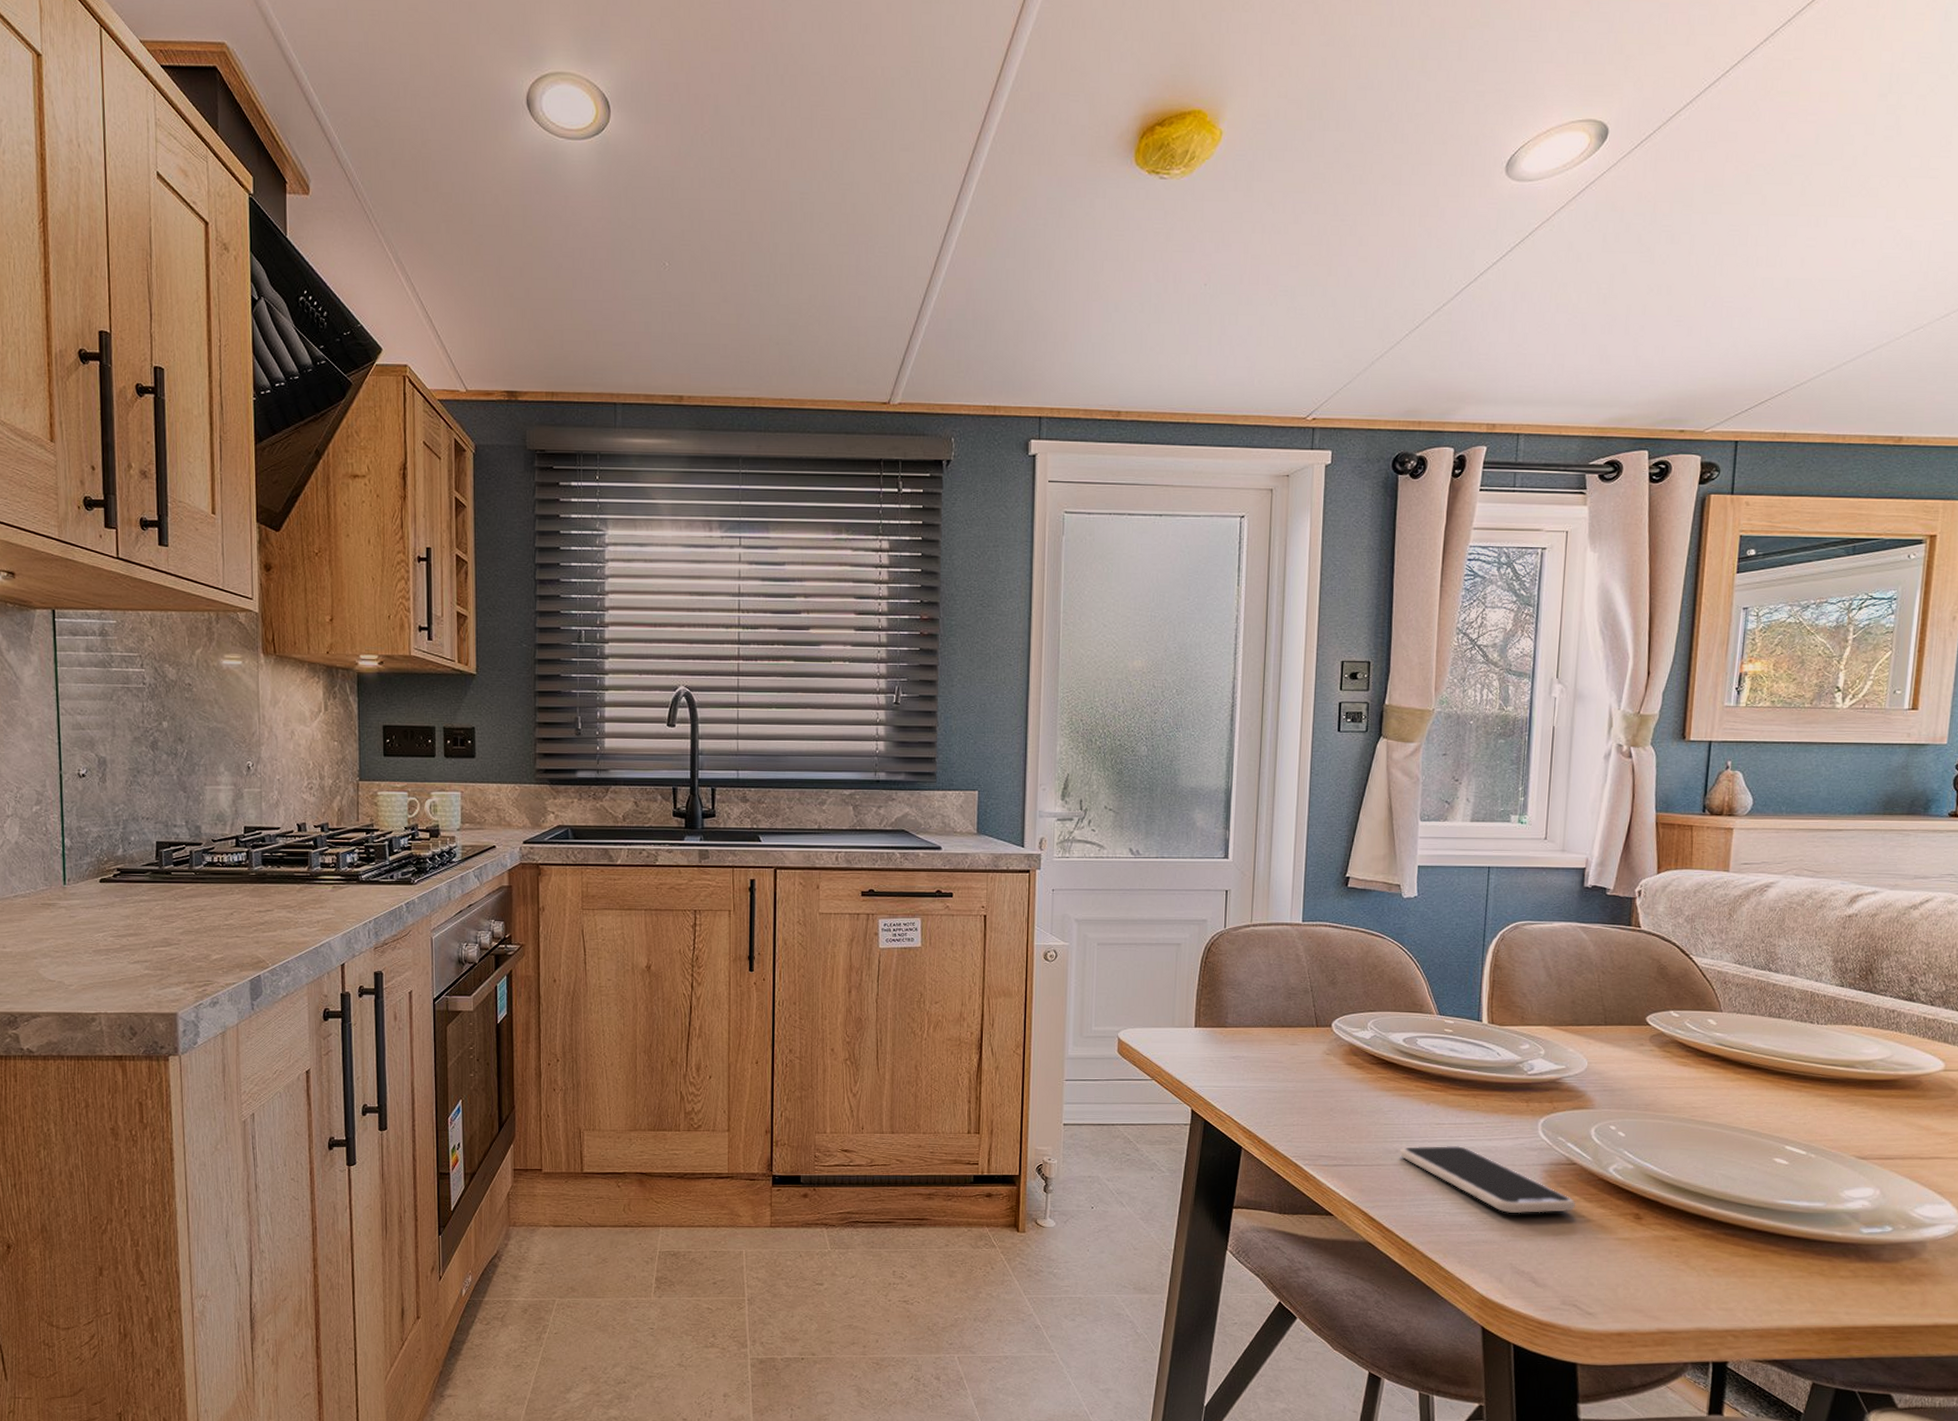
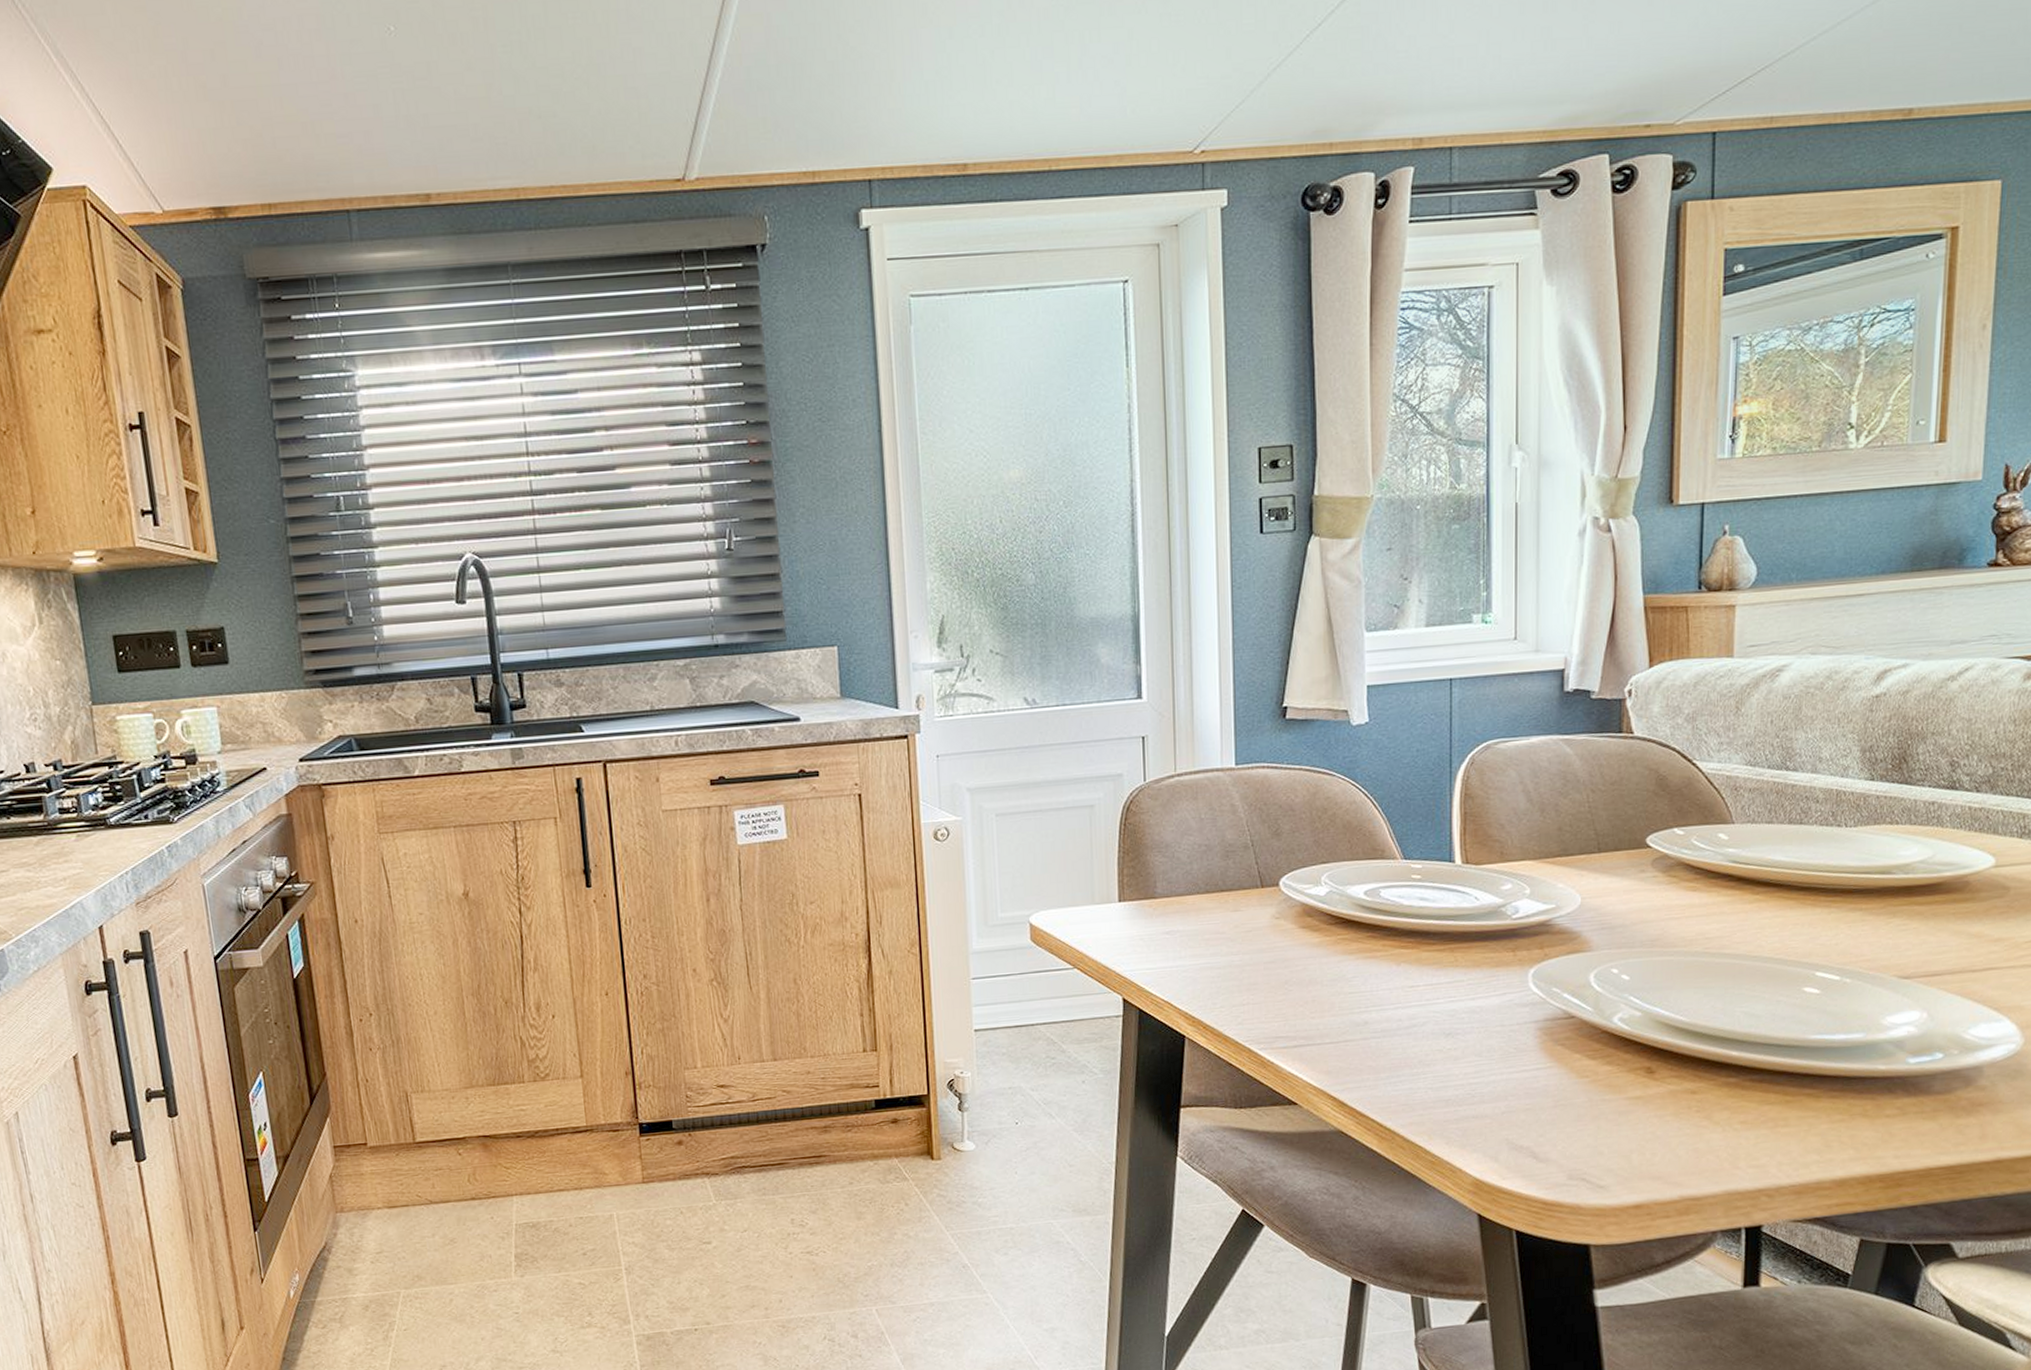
smartphone: present [1400,1145,1576,1214] -> none [1370,1009,1577,1082]

